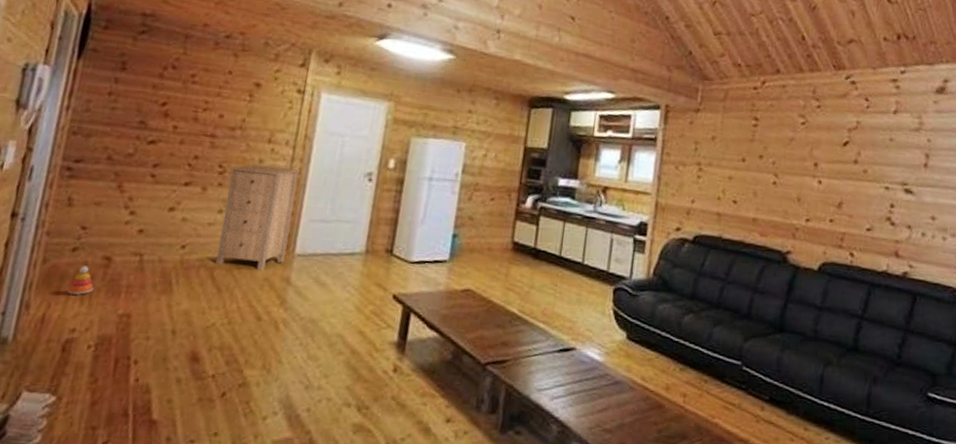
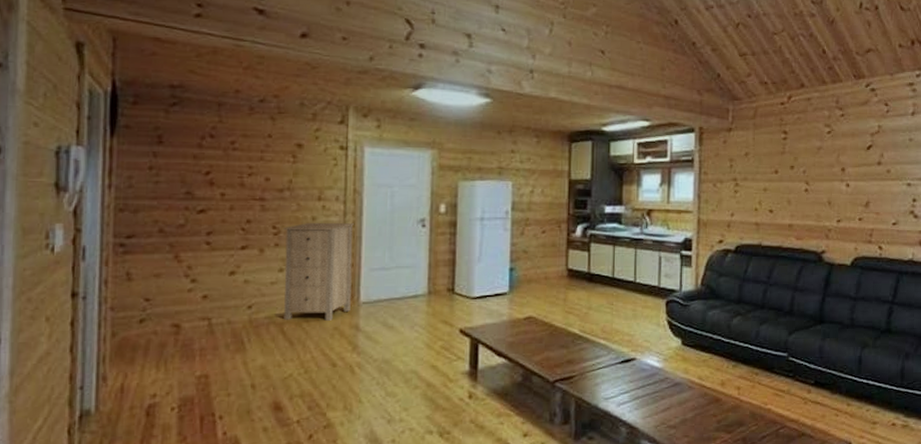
stacking toy: present [66,265,94,295] -> none [141,335,167,363]

